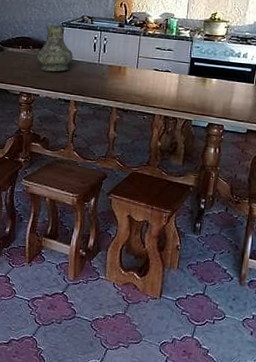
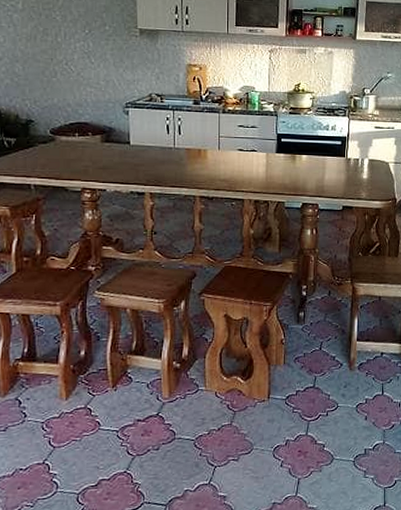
vase: present [37,25,73,72] -> none [99,106,143,161]

